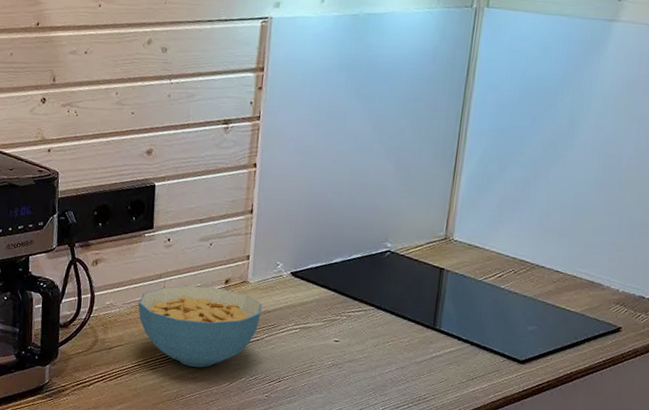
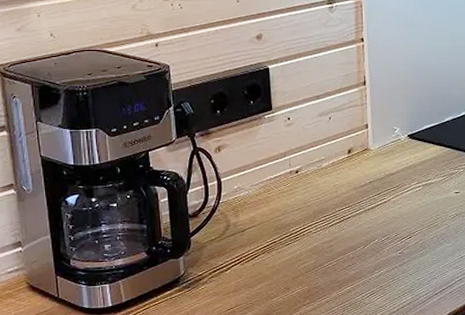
cereal bowl: present [138,285,262,368] -> none [265,158,385,236]

